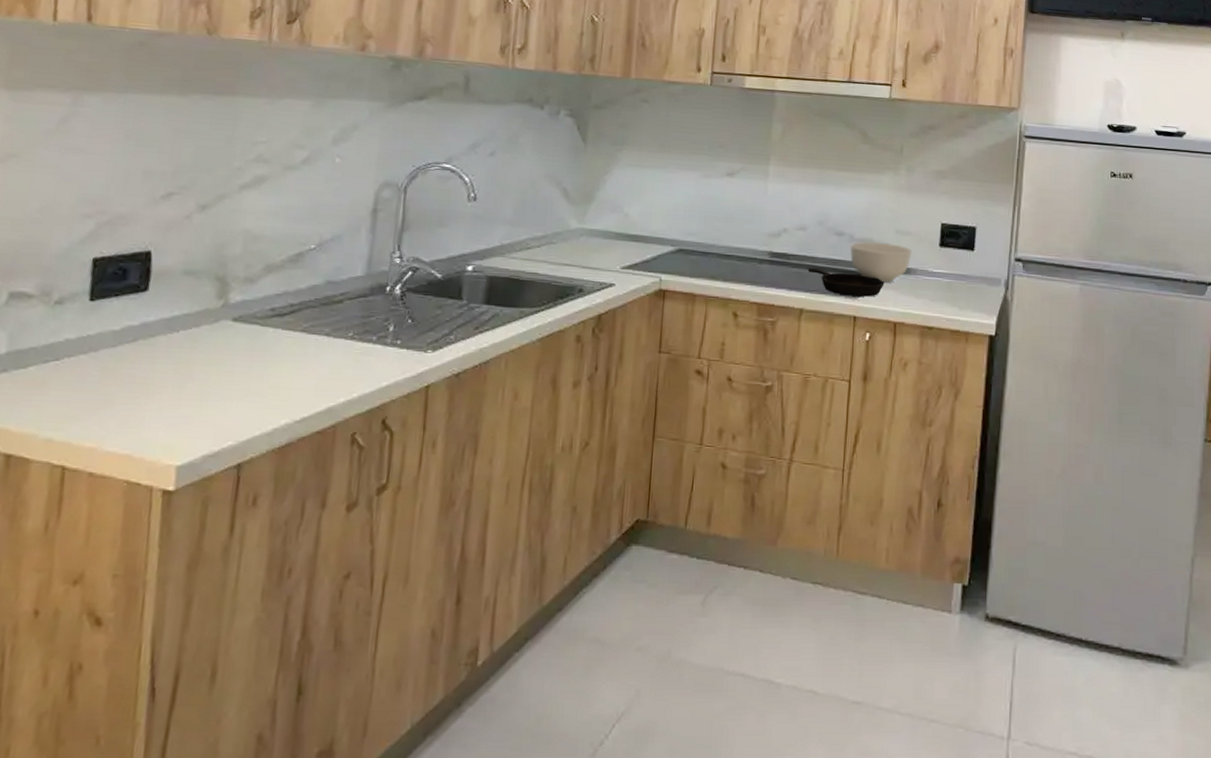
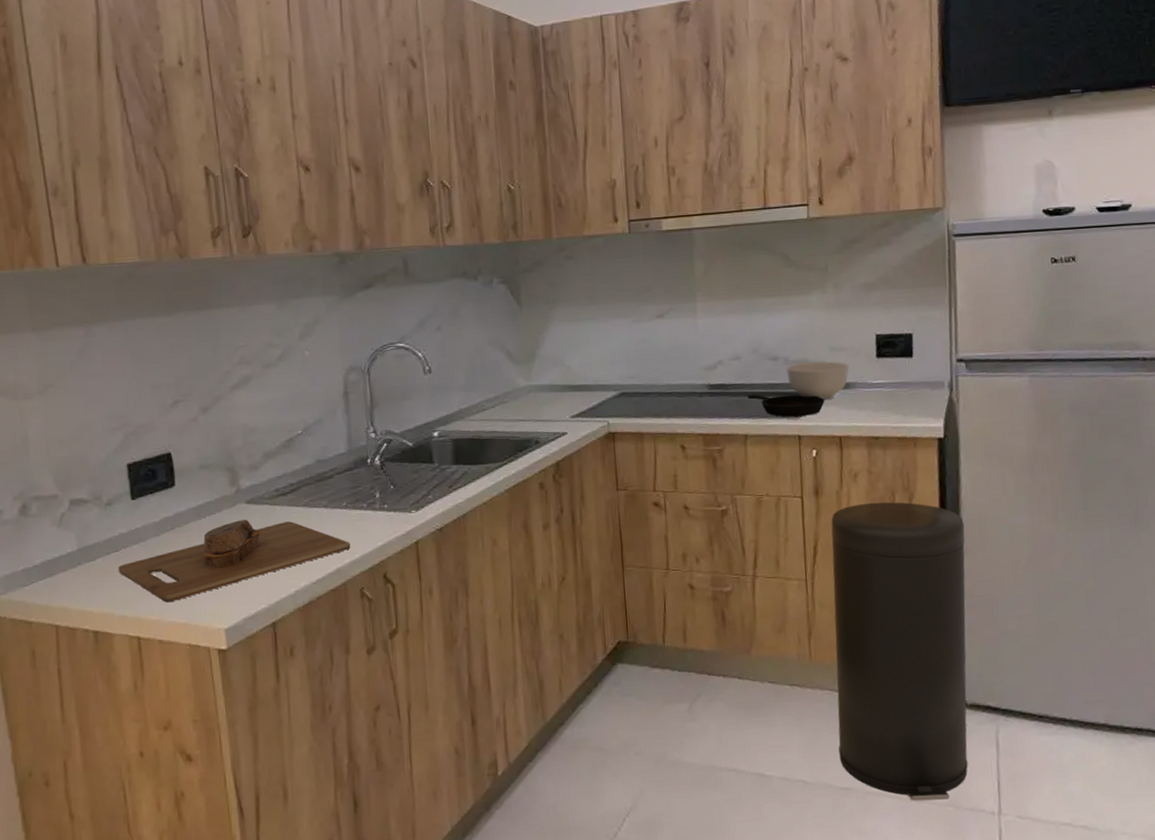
cutting board: none [54,339,350,428] -> present [118,519,351,603]
pedal bin: none [854,394,1005,720] -> present [831,502,968,801]

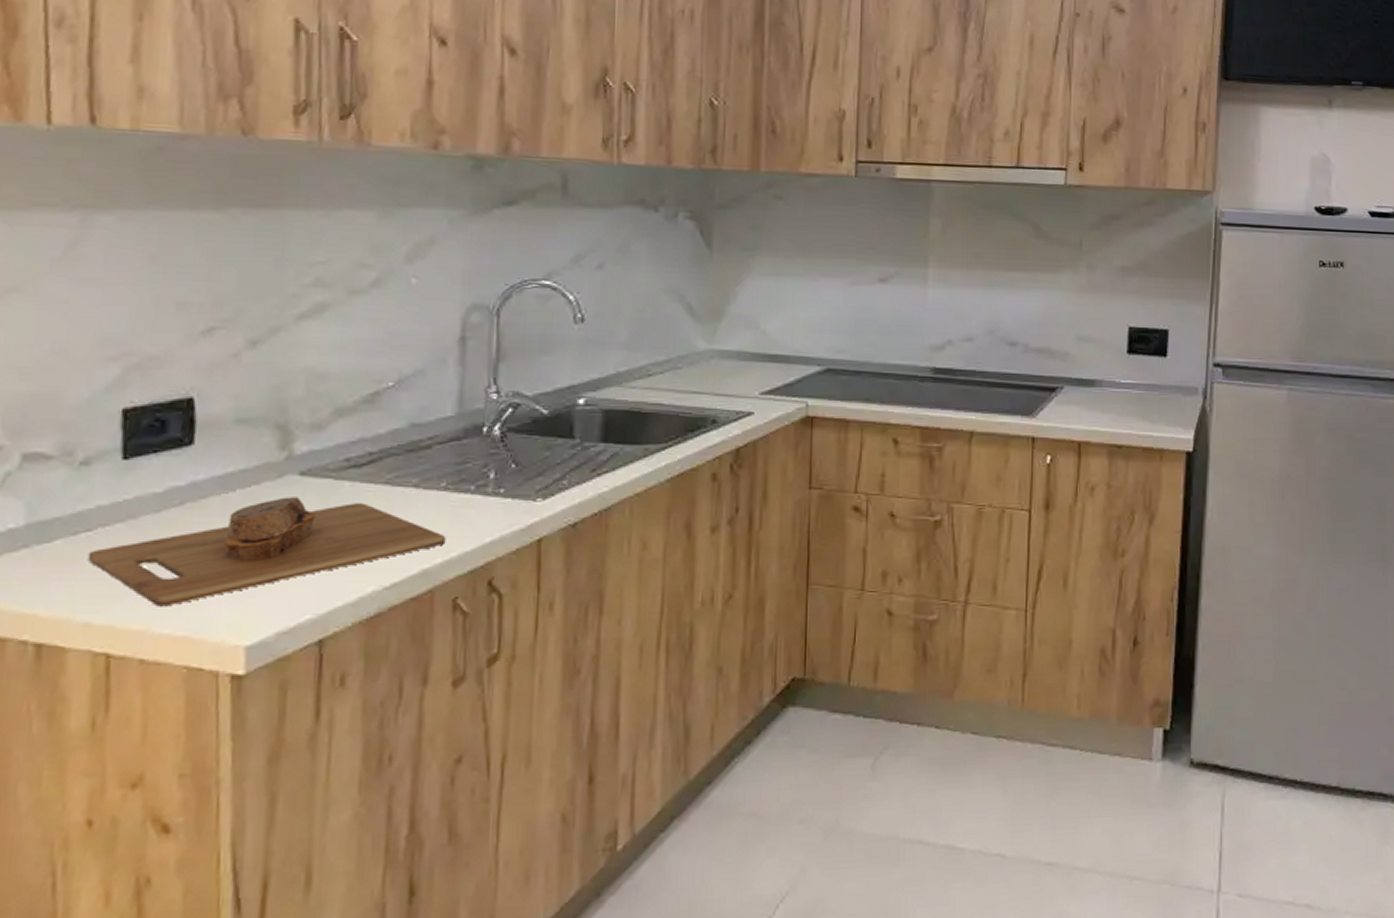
frying pan: present [747,393,825,417] -> none [977,383,1066,414]
bowl: present [785,361,849,400] -> none [1024,351,1097,397]
pedal bin: present [831,502,968,801] -> none [1046,521,1207,878]

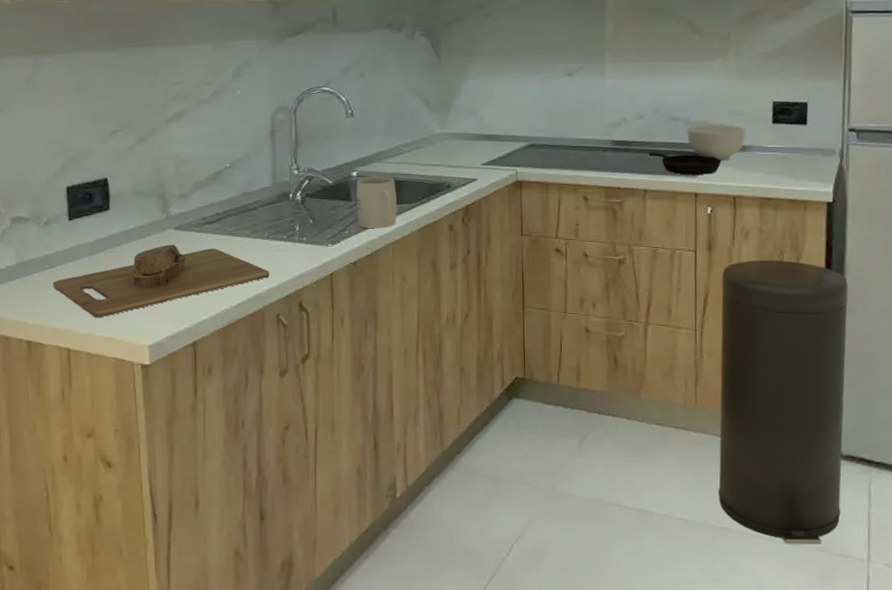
mug: none [580,406,640,478] -> present [356,176,397,229]
frying pan: none [977,383,1066,414] -> present [648,151,722,175]
bowl: none [1024,351,1097,397] -> present [686,124,746,160]
pedal bin: none [1046,521,1207,878] -> present [719,259,848,544]

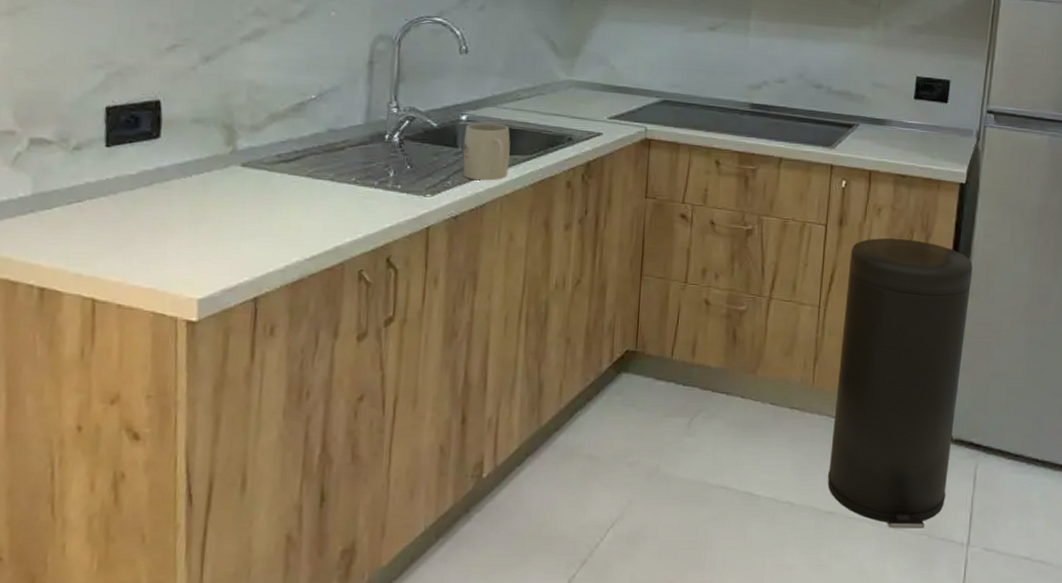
cutting board: present [53,244,270,318] -> none [79,183,355,265]
frying pan: present [648,151,722,175] -> none [787,118,861,147]
bowl: present [686,124,746,160] -> none [827,94,888,133]

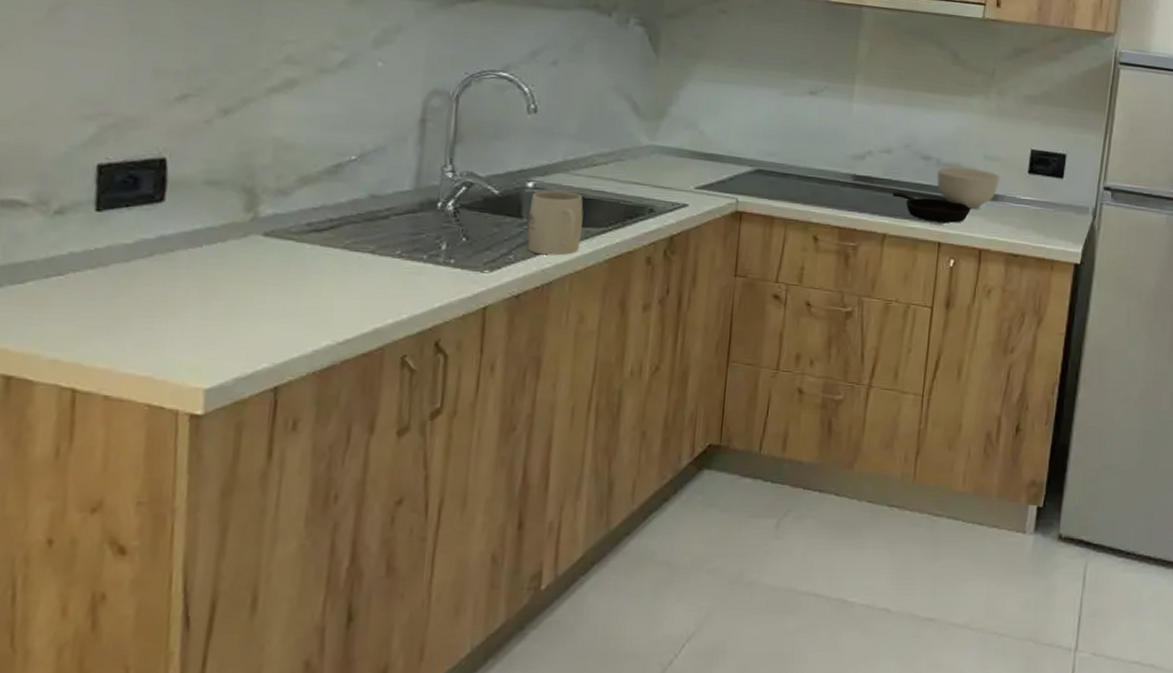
frying pan: none [787,118,861,147] -> present [892,191,971,223]
bowl: none [827,94,888,133] -> present [936,166,1001,209]
pedal bin: present [828,237,973,528] -> none [928,321,1086,635]

